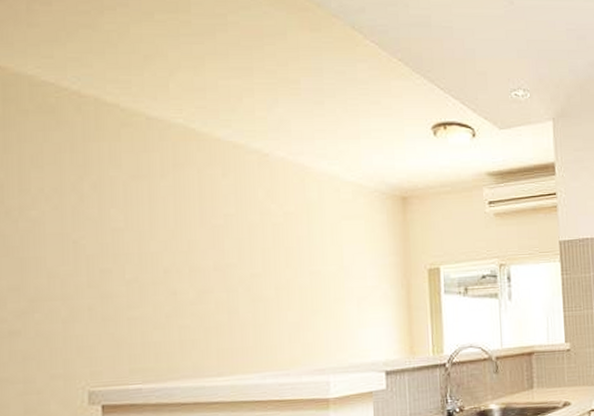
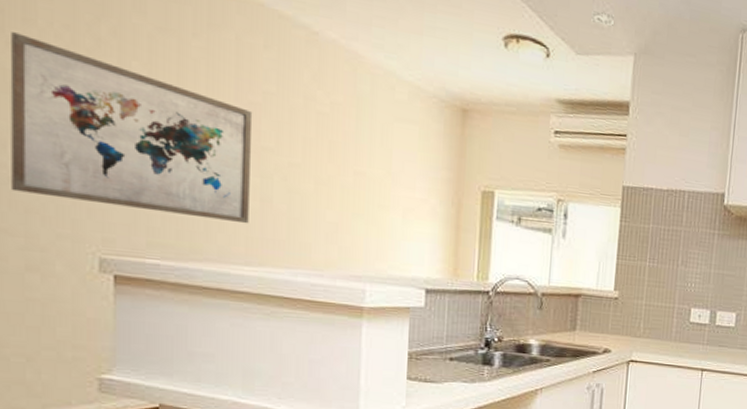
wall art: none [8,203,219,343] -> present [10,32,253,224]

